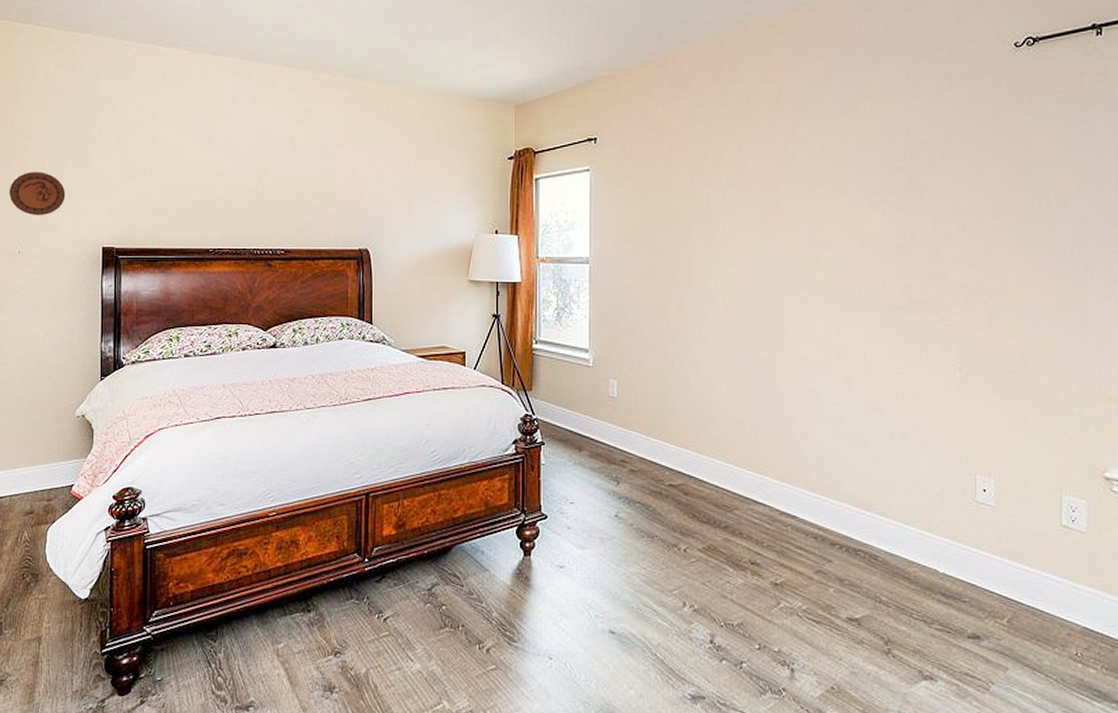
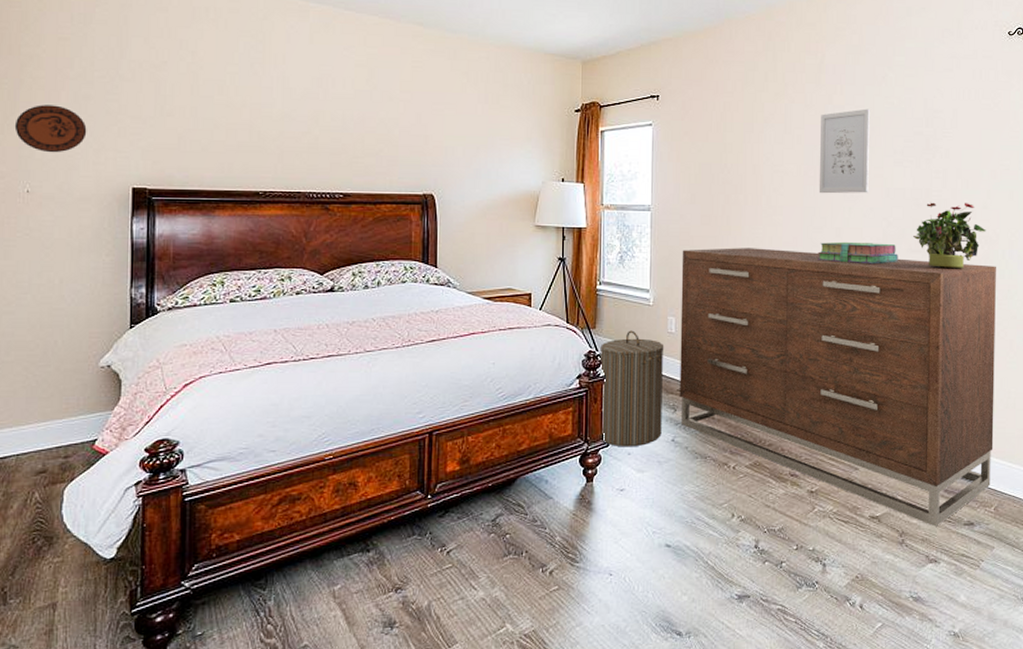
laundry hamper: none [537,393,606,521] -> present [601,330,664,447]
dresser: none [623,304,1005,637] -> present [679,248,996,527]
wall art: none [779,143,839,242] -> present [818,108,870,194]
stack of books: none [779,296,877,323] -> present [817,241,898,264]
potted plant: none [896,250,990,329] -> present [913,202,986,269]

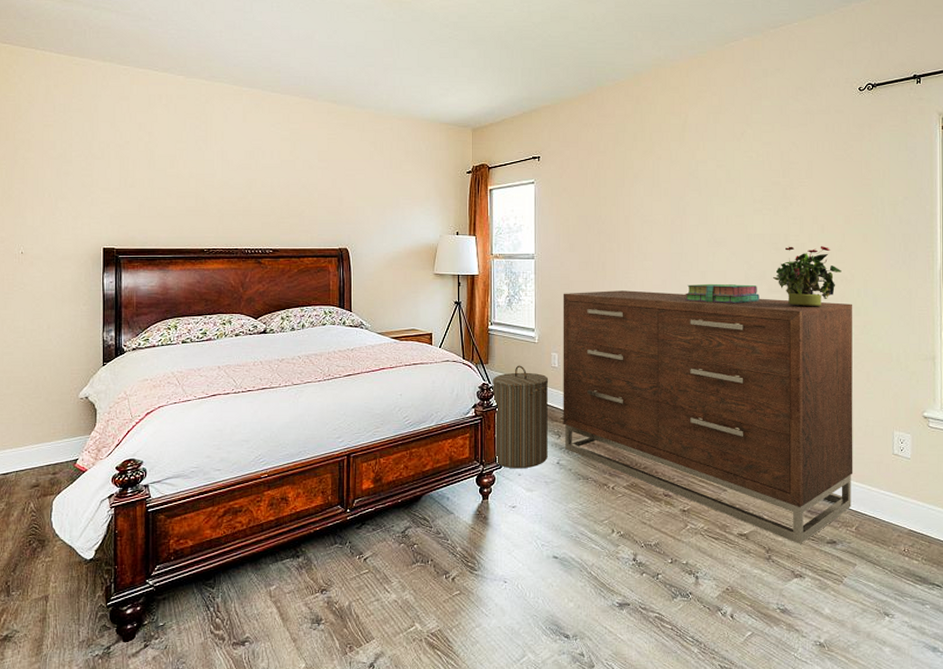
decorative plate: present [14,105,87,153] -> none [11,181,67,221]
wall art: present [818,108,870,194] -> none [684,162,731,241]

